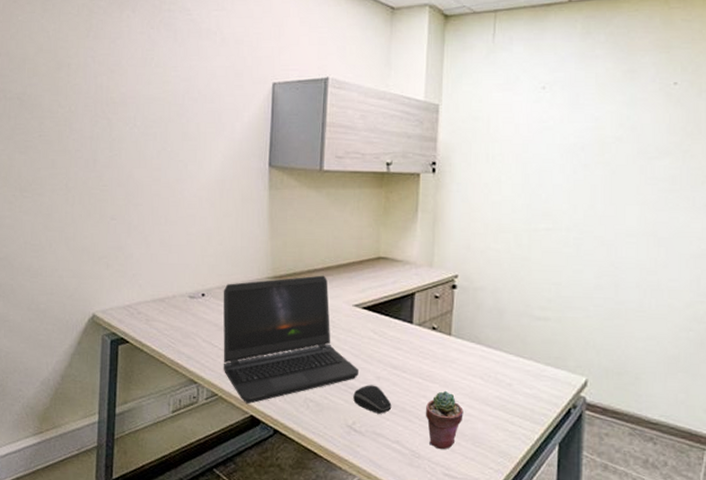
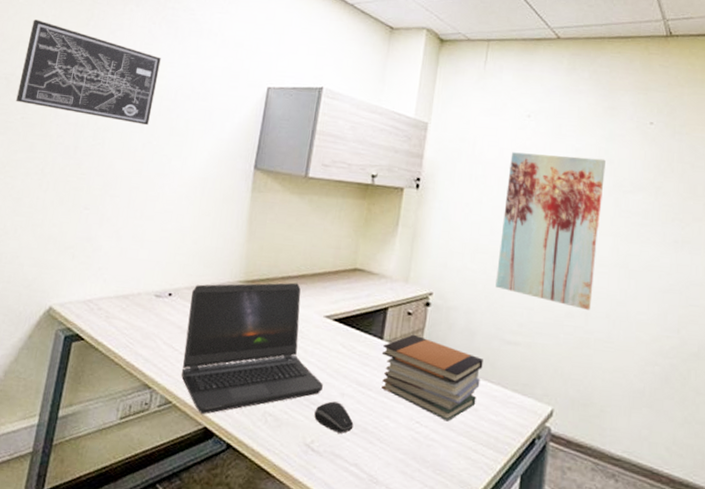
wall art: none [31,36,164,133] -> present [16,19,161,126]
book stack: none [412,316,514,397] -> present [381,334,483,422]
potted succulent: present [425,390,463,450] -> none [387,412,427,476]
wall art: none [521,126,628,281] -> present [495,152,606,310]

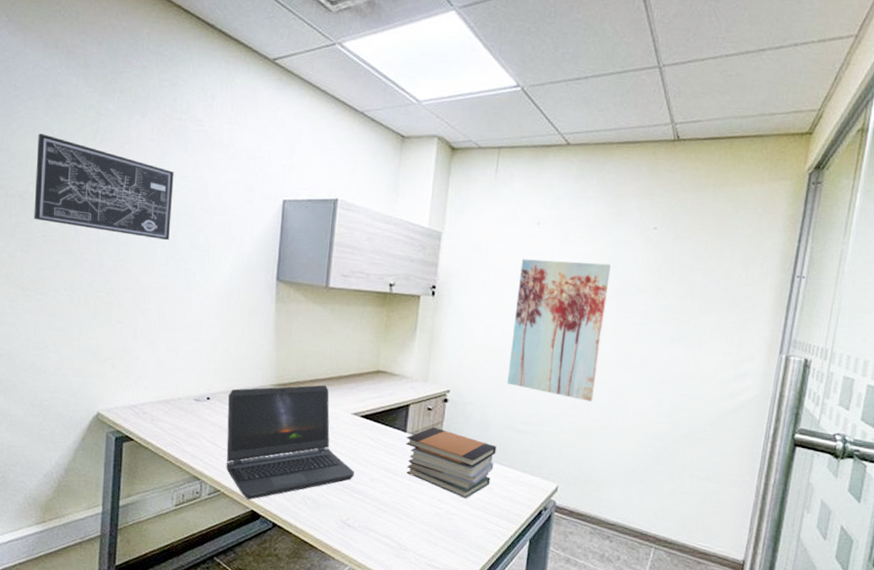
computer mouse: present [314,401,354,434] -> none [348,485,383,511]

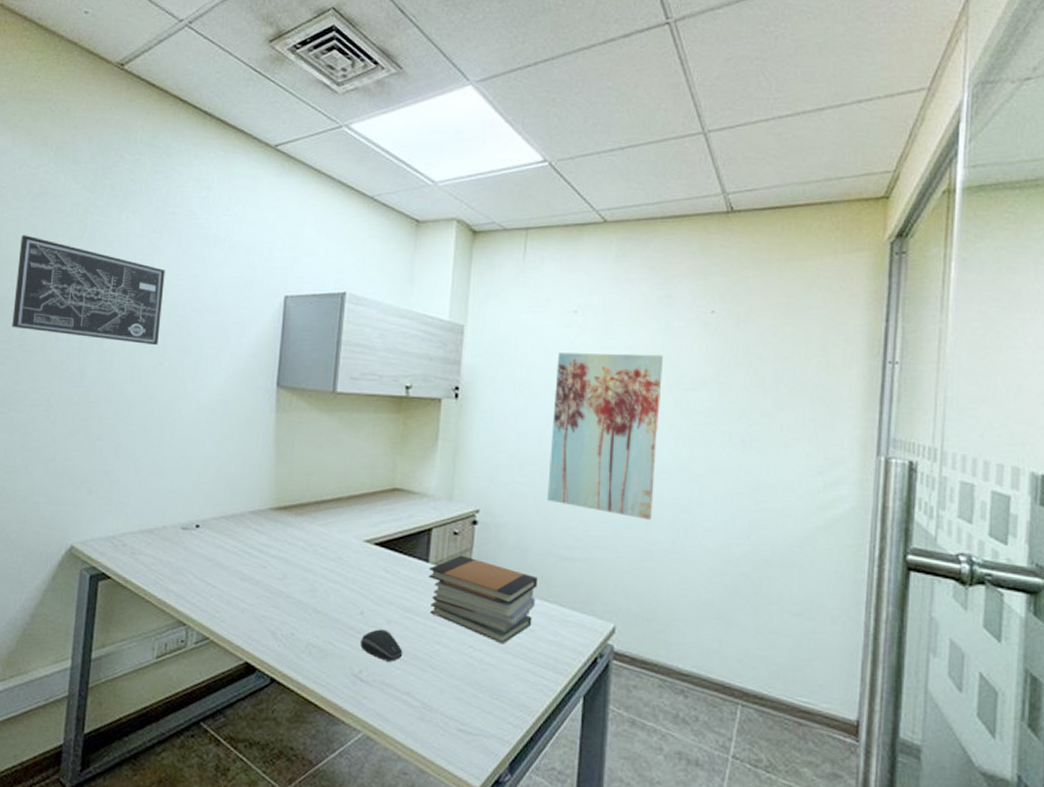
laptop computer: present [226,385,354,500] -> none [216,507,367,650]
computer mouse: none [348,485,383,511] -> present [360,629,403,662]

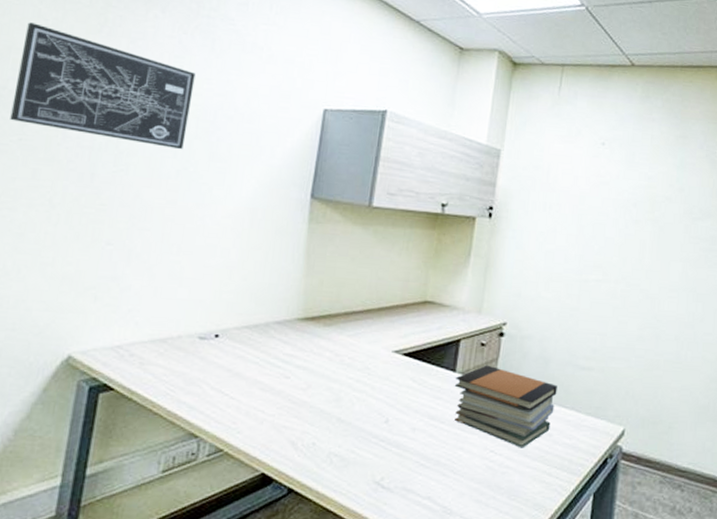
computer mouse: present [360,629,403,662] -> none [384,437,426,468]
wall art: present [547,352,663,520] -> none [569,180,677,333]

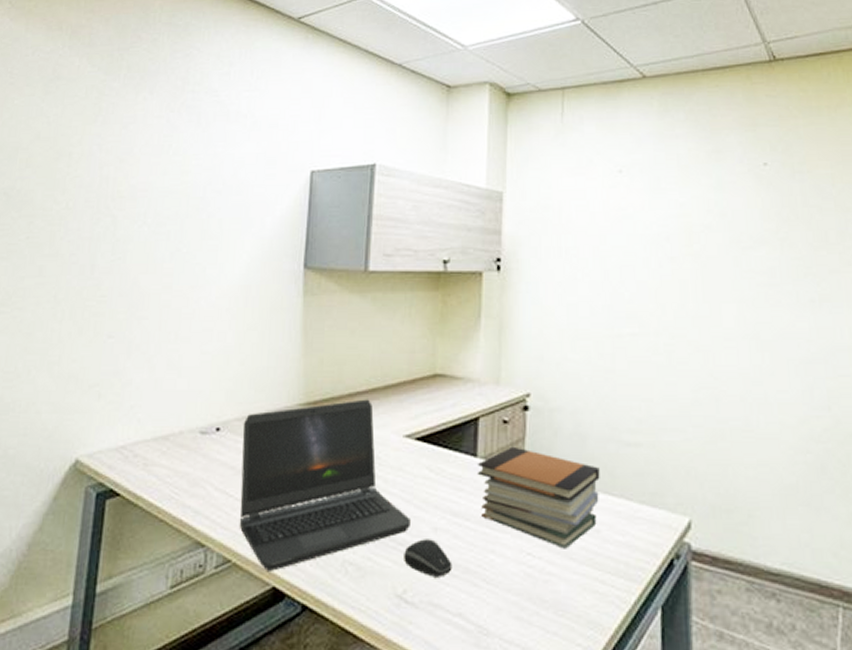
wall art: present [10,22,196,150] -> none [18,121,184,231]
laptop computer: none [232,318,393,461] -> present [239,399,410,573]
computer mouse: none [384,437,426,468] -> present [404,539,452,577]

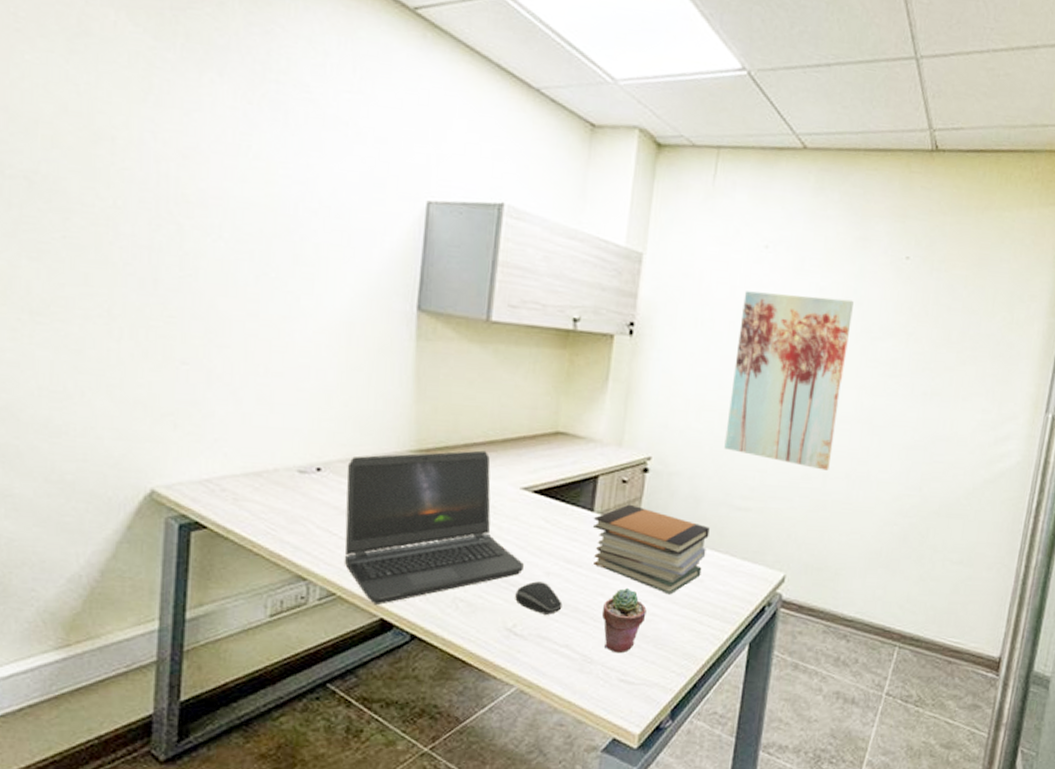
potted succulent: none [494,542,542,623] -> present [601,587,647,654]
wall art: none [603,212,721,394] -> present [724,291,854,471]

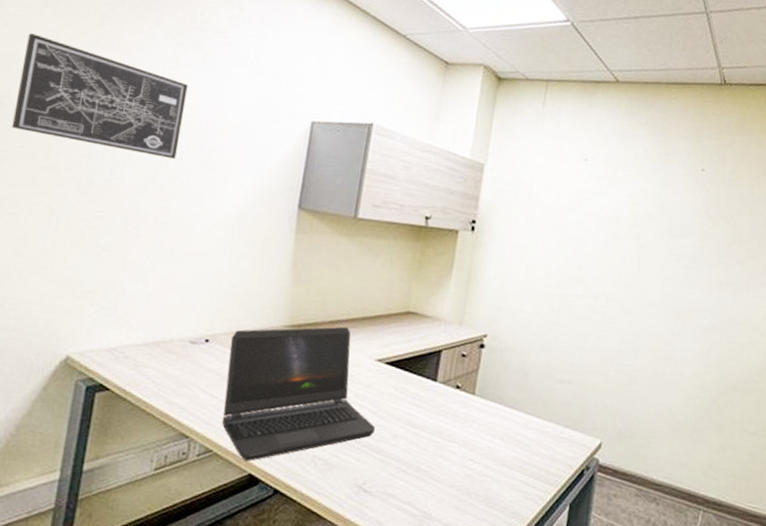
wall art: none [48,88,268,251] -> present [12,33,188,160]
computer mouse: present [515,581,563,615] -> none [366,443,407,474]
book stack: present [592,504,710,595] -> none [435,375,536,458]
potted succulent: present [601,587,647,654] -> none [440,450,480,511]
wall art: present [724,291,854,471] -> none [549,195,659,349]

